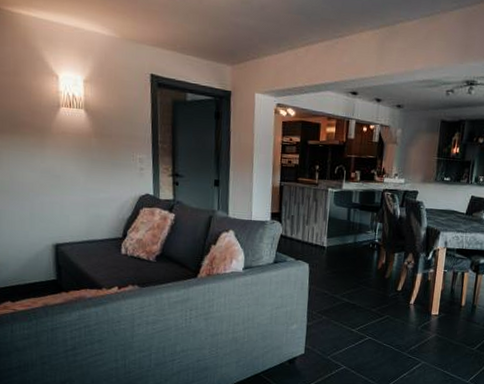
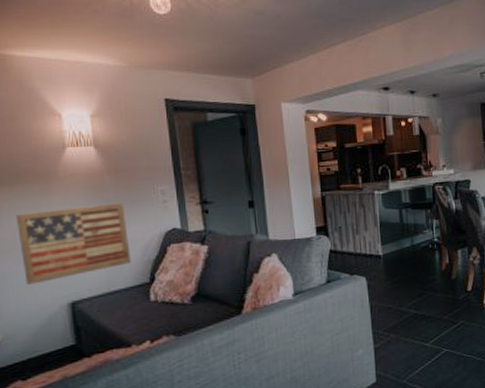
wall art: none [14,160,108,224] -> present [15,203,131,285]

